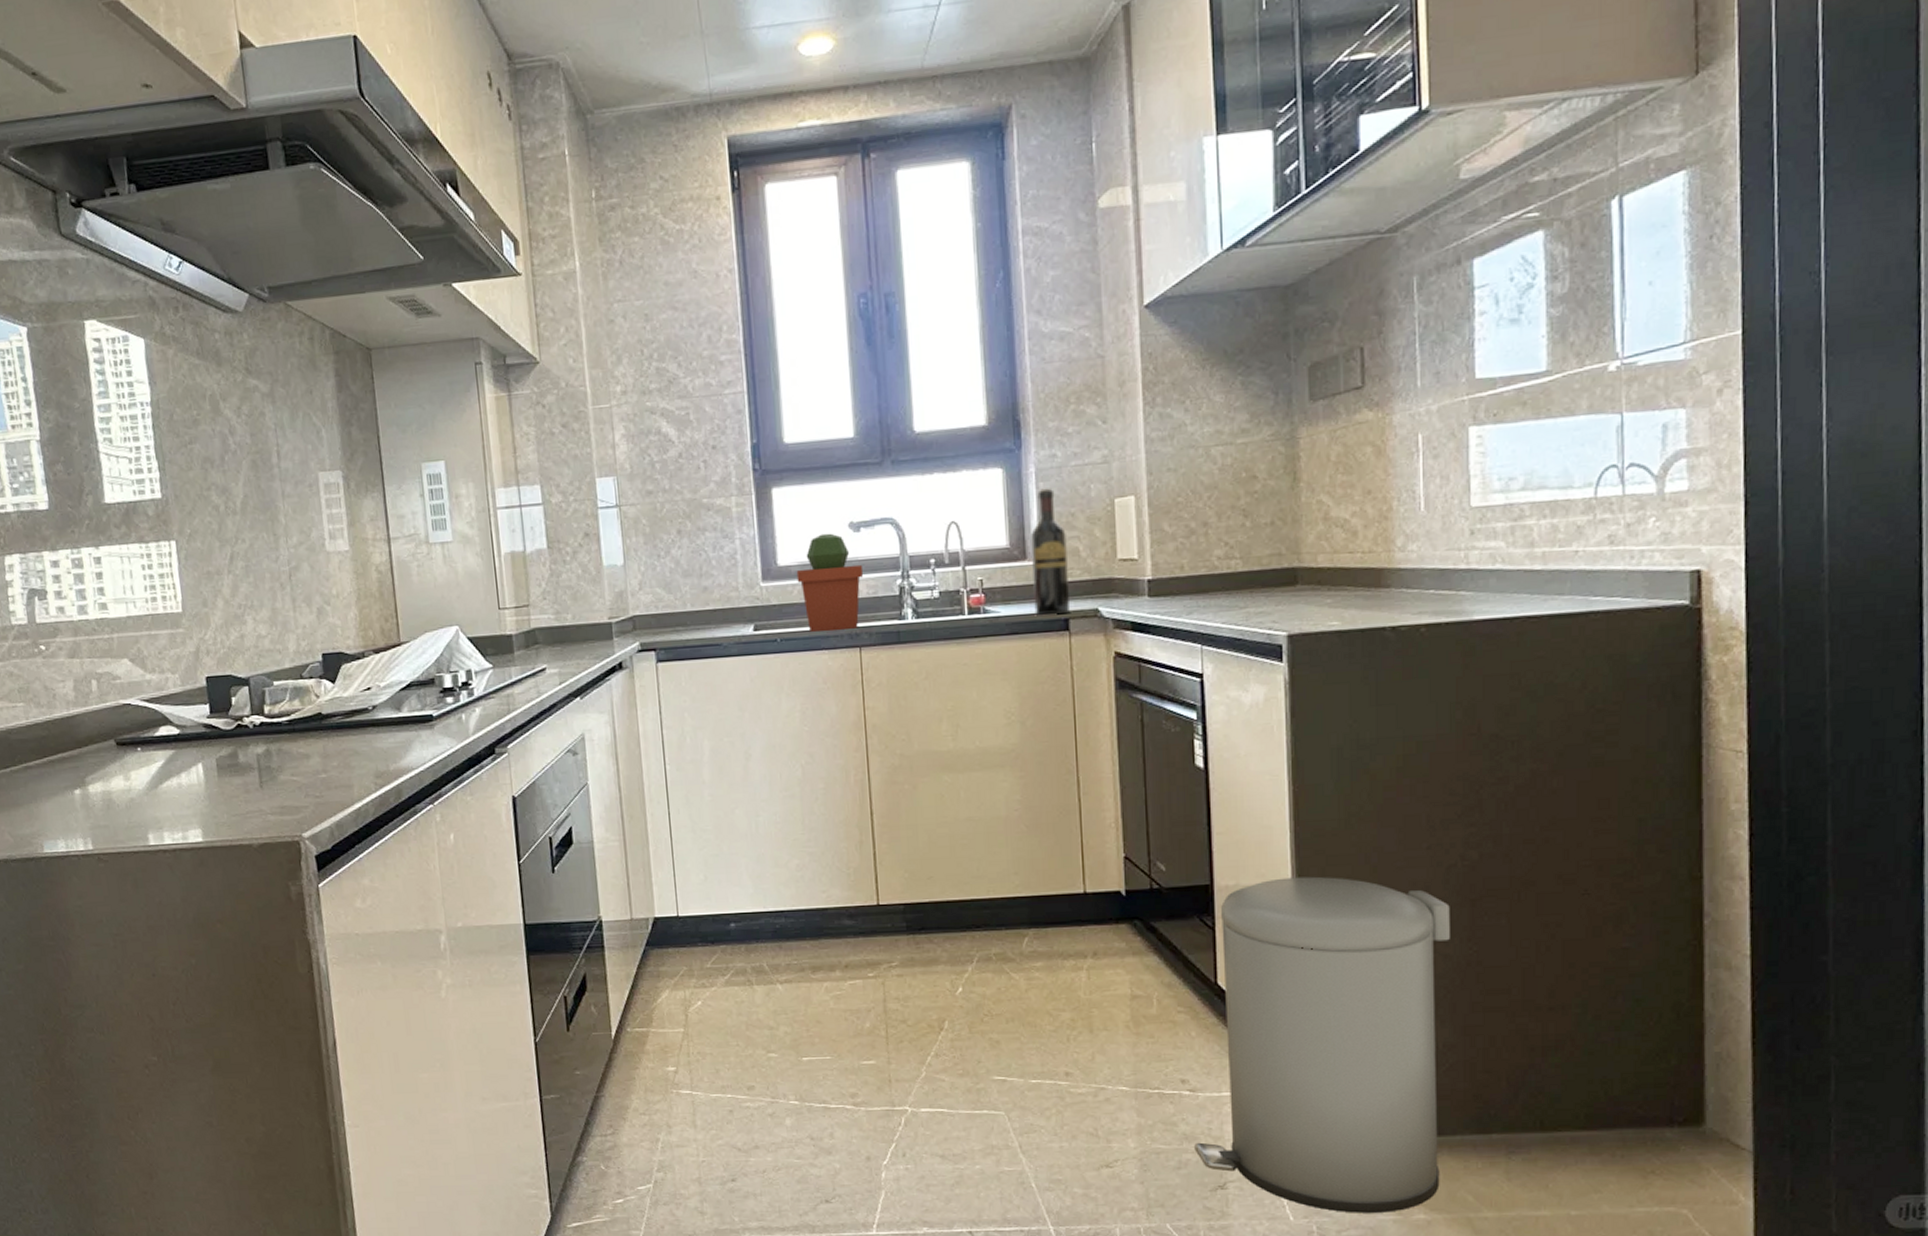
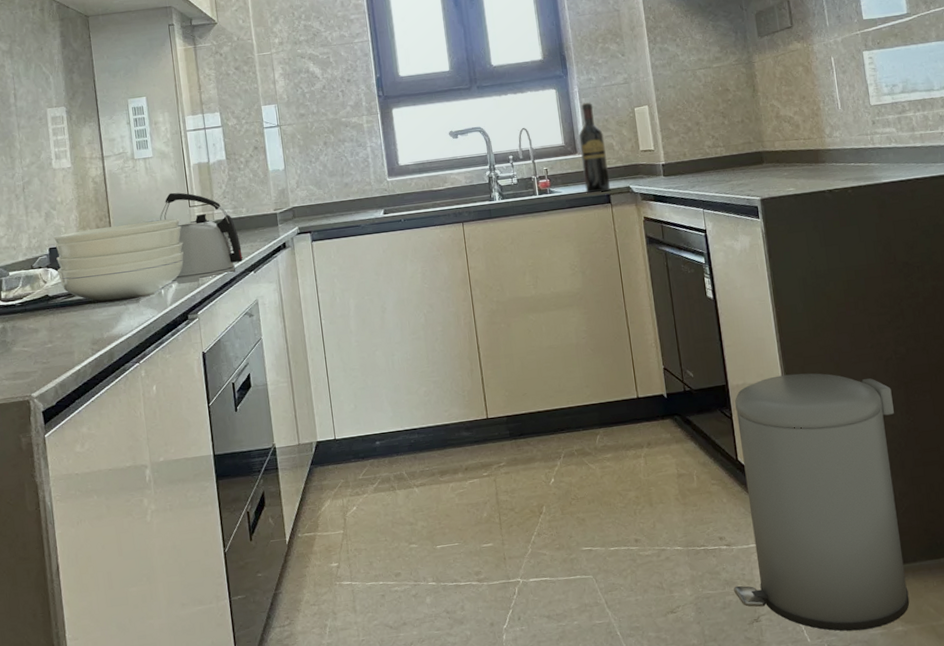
bowl: none [328,623,492,727] -> present [54,218,185,303]
kettle: none [461,589,566,708] -> present [160,192,243,284]
succulent plant: present [796,533,864,633] -> none [413,140,462,214]

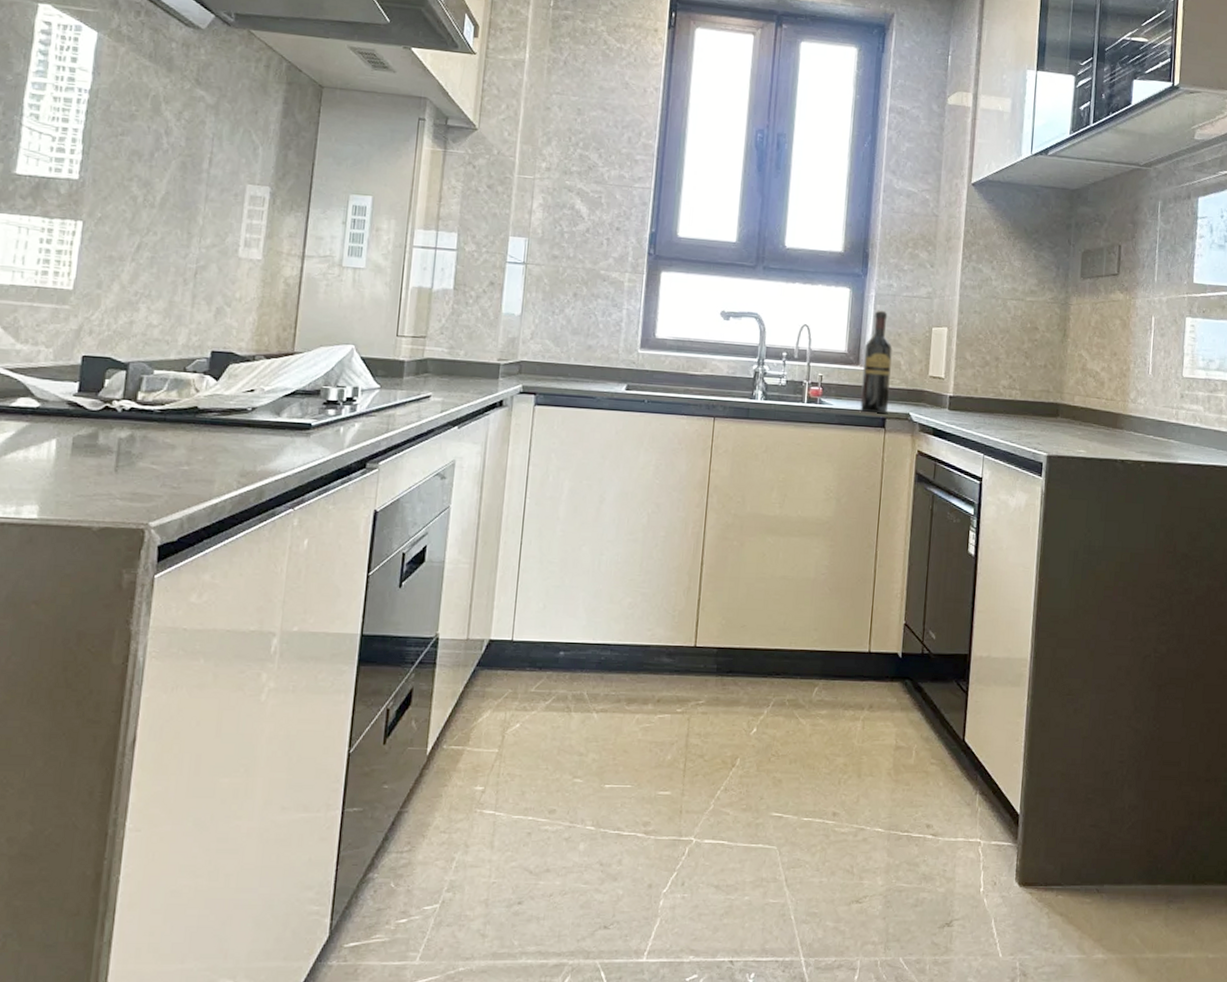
bowl: present [54,218,185,303] -> none [215,337,383,432]
kettle: present [160,192,243,284] -> none [355,315,449,426]
pedal bin: present [733,373,910,631] -> none [930,654,1143,952]

